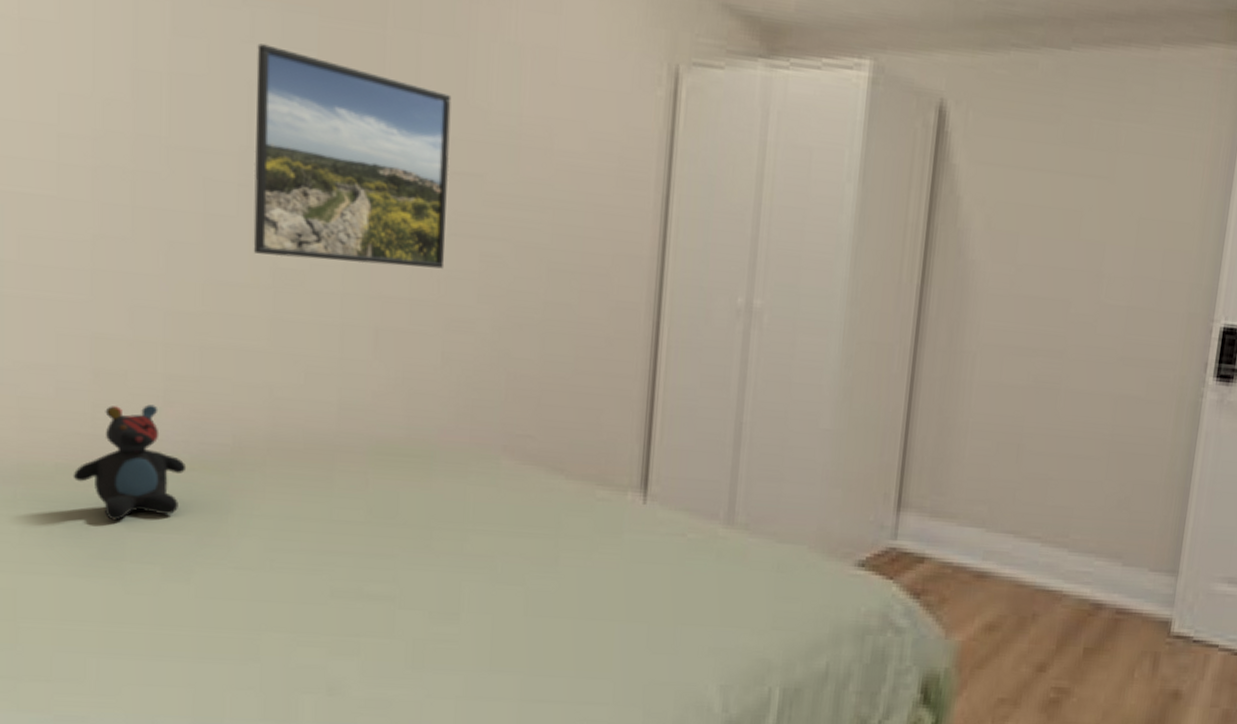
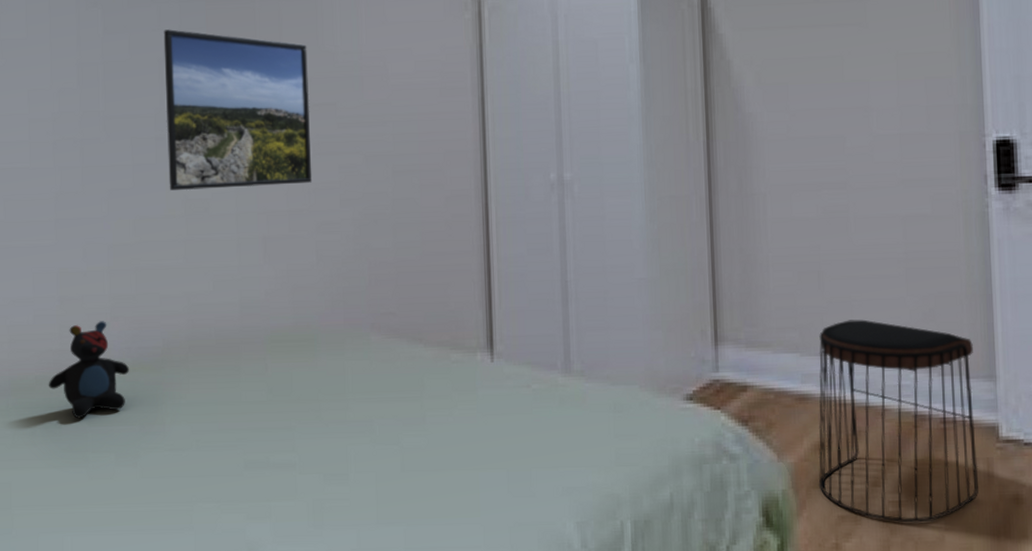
stool: none [983,499,1162,711] -> present [818,319,979,523]

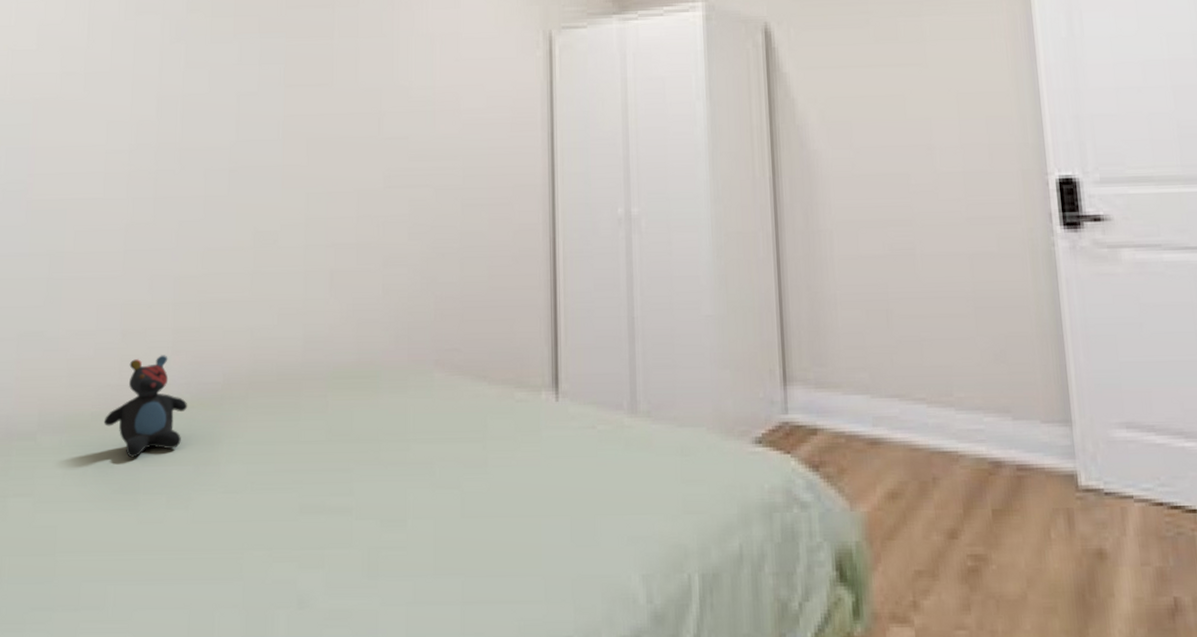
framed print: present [163,29,313,191] -> none [239,64,383,223]
stool: present [818,319,979,523] -> none [889,360,1061,579]

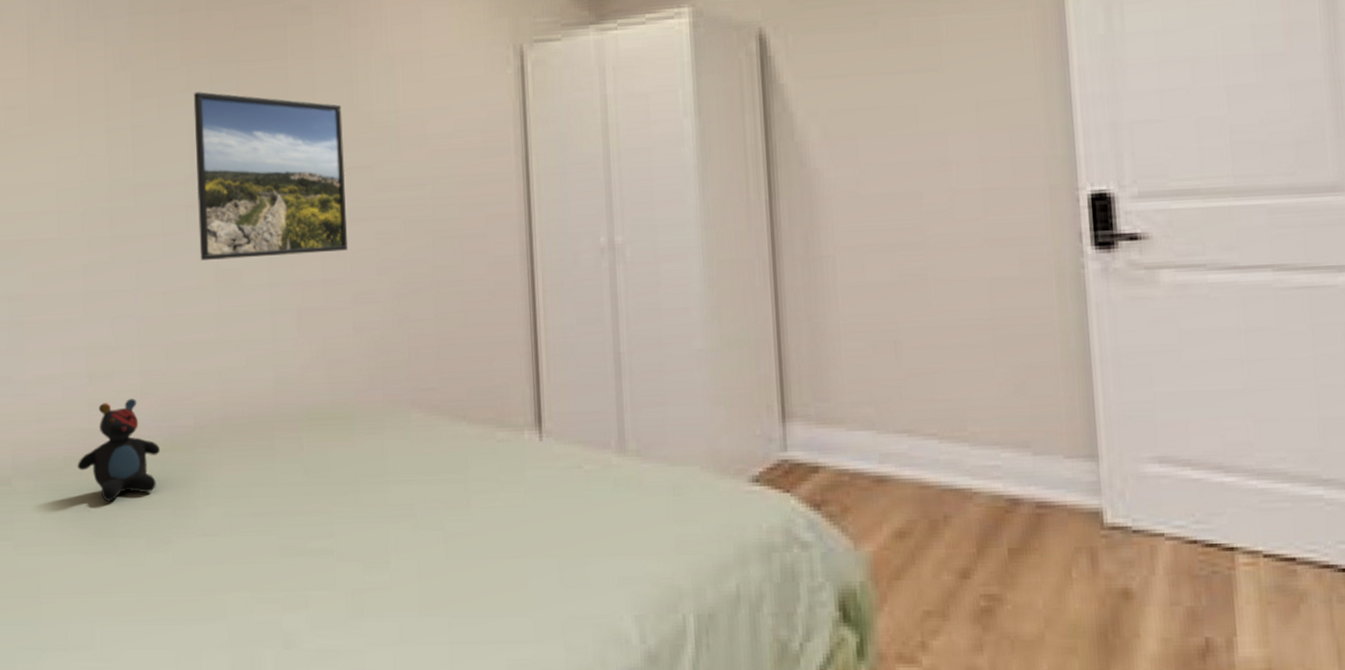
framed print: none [239,64,383,223] -> present [193,92,348,261]

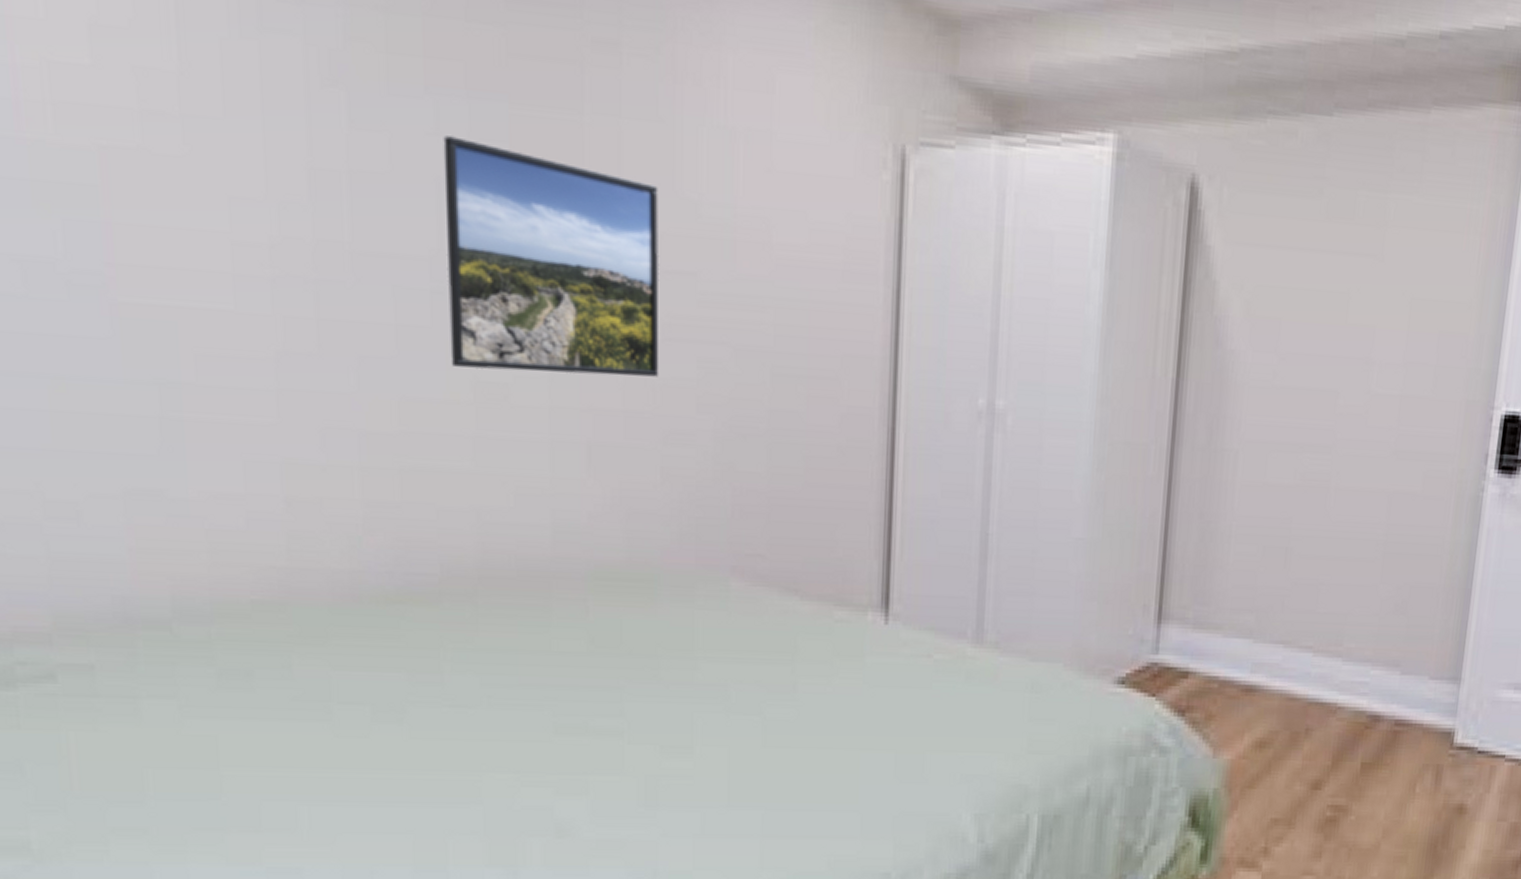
teddy bear: present [77,398,161,502] -> none [270,534,393,659]

